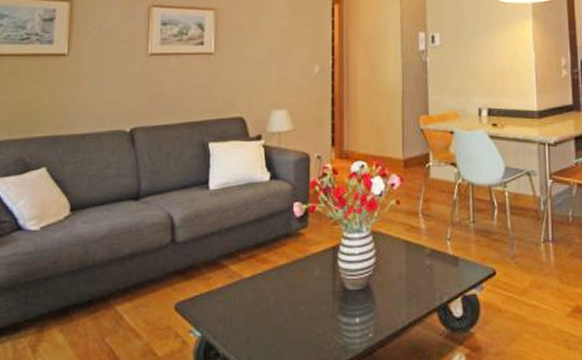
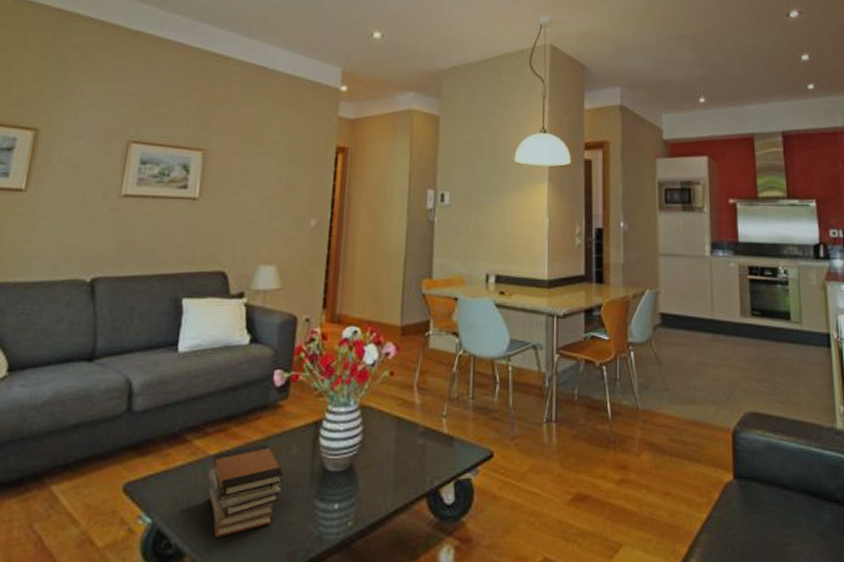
book stack: none [245,268,309,347] -> present [208,444,283,537]

